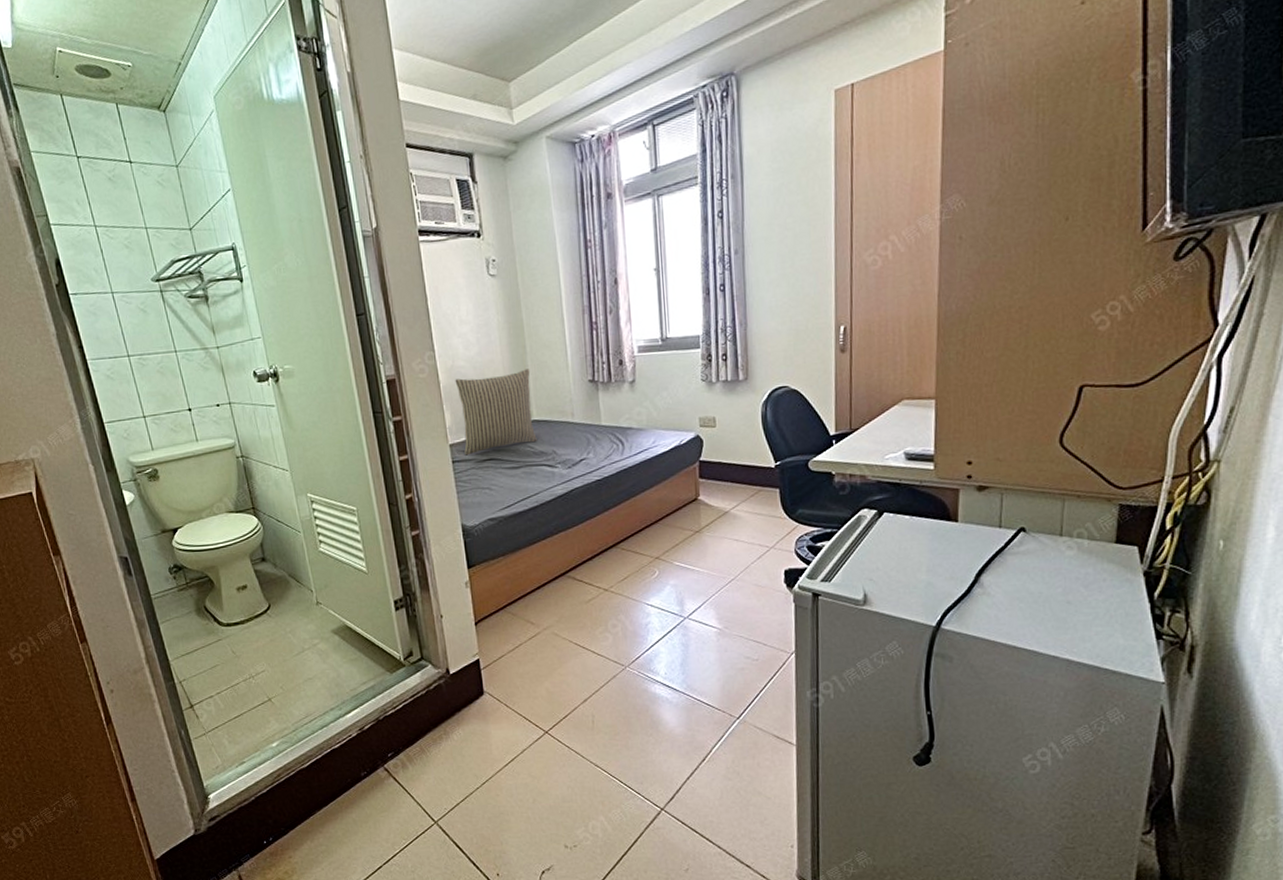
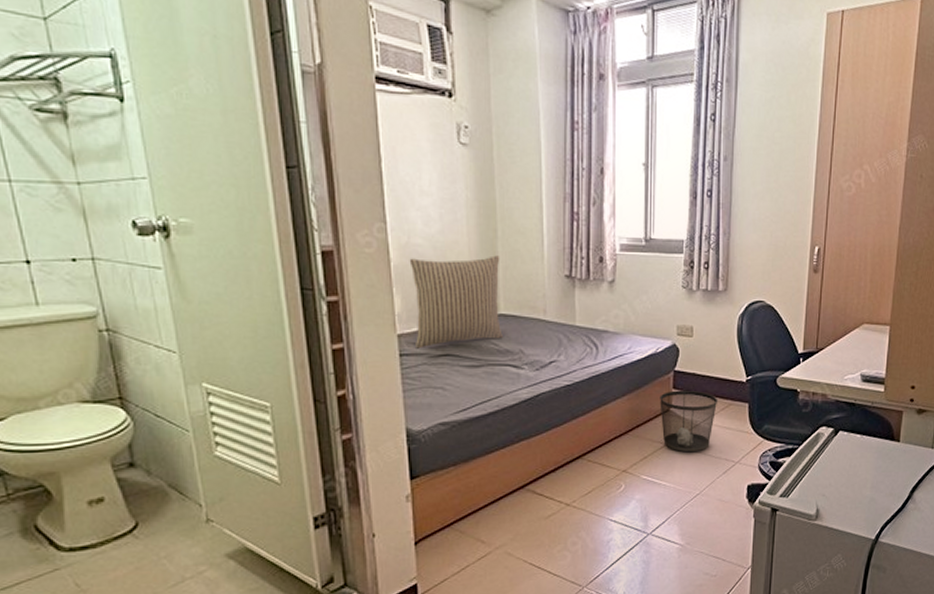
waste bin: none [687,478,747,539] -> present [660,390,718,453]

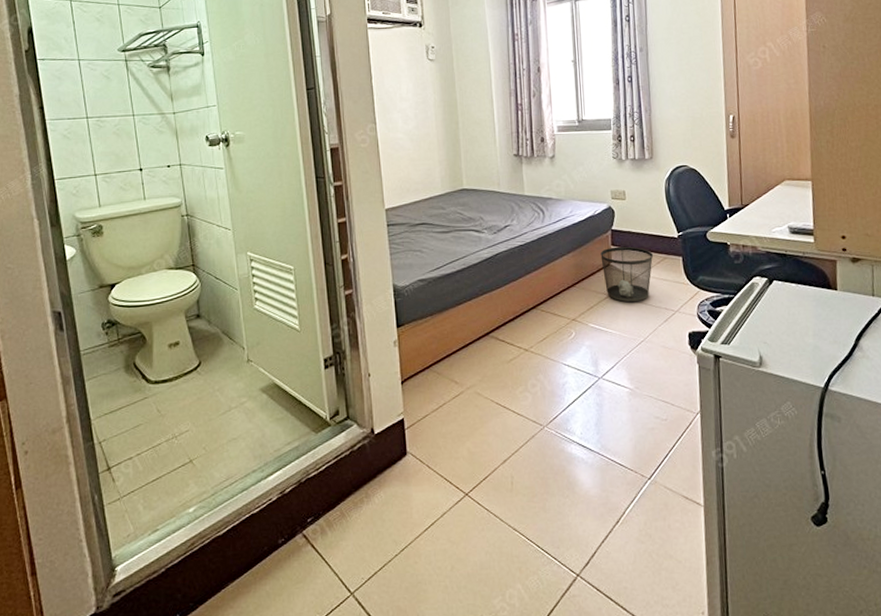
pillow: present [409,255,503,349] -> none [393,142,466,220]

